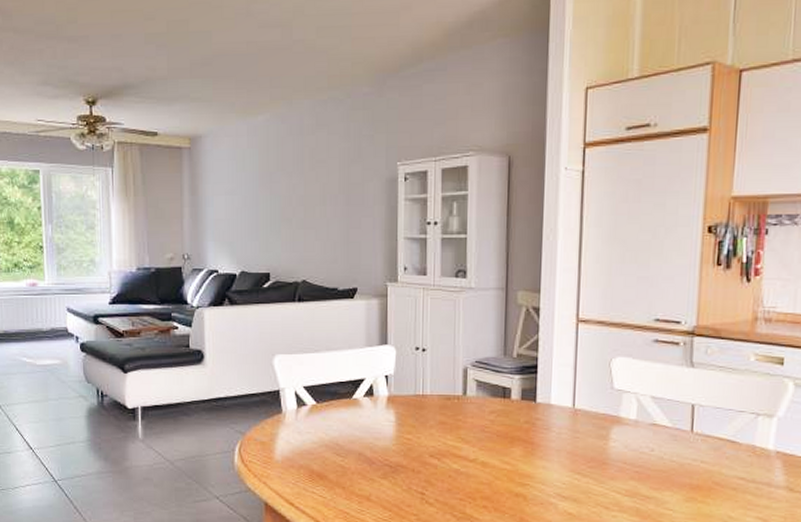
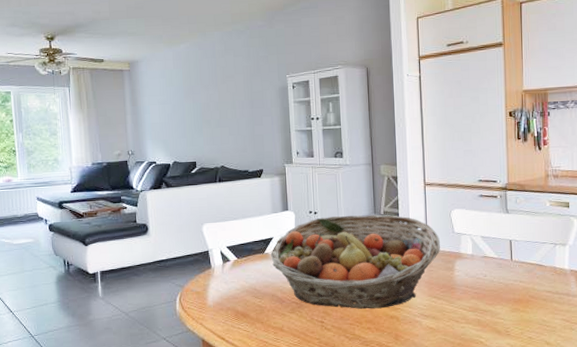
fruit basket: none [360,355,593,483] -> present [271,214,441,309]

